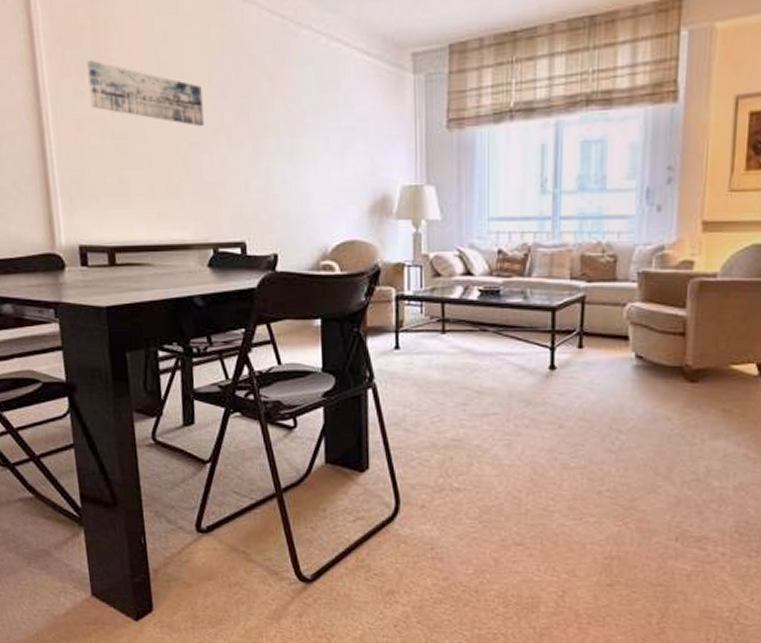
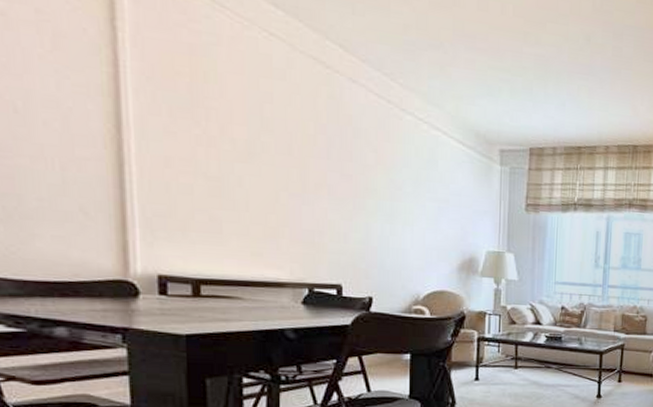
wall art: present [87,59,204,127] -> none [181,104,306,182]

